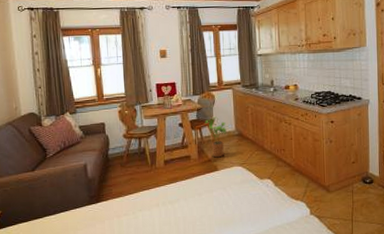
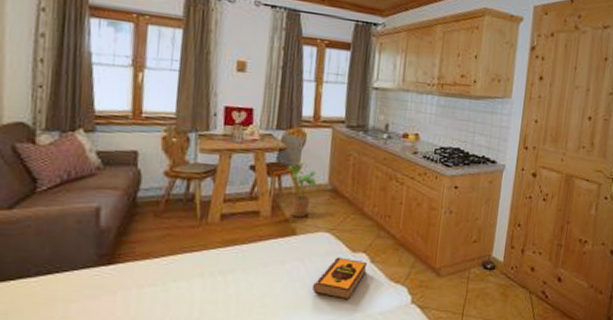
hardback book: none [235,184,273,216] -> present [313,257,368,300]

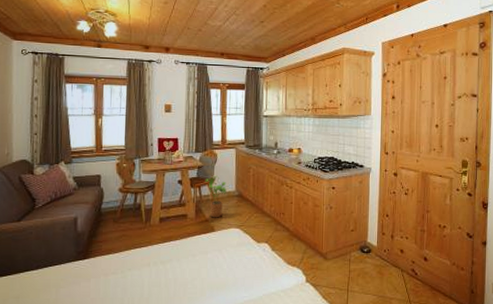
hardback book: present [313,257,368,300] -> none [230,247,270,281]

